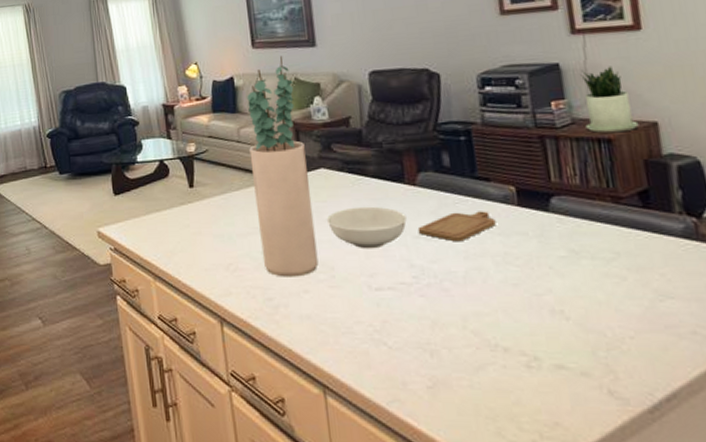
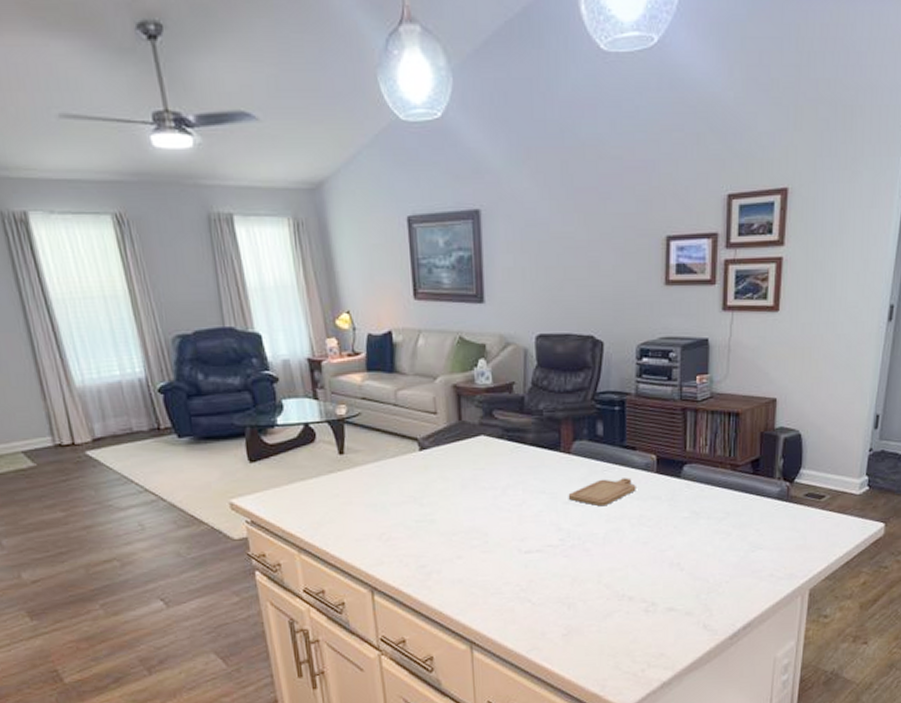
vase: present [247,56,319,277] -> none [406,311,473,545]
bowl: present [326,206,407,249] -> none [483,474,559,515]
planter: present [580,66,639,134] -> none [721,344,762,408]

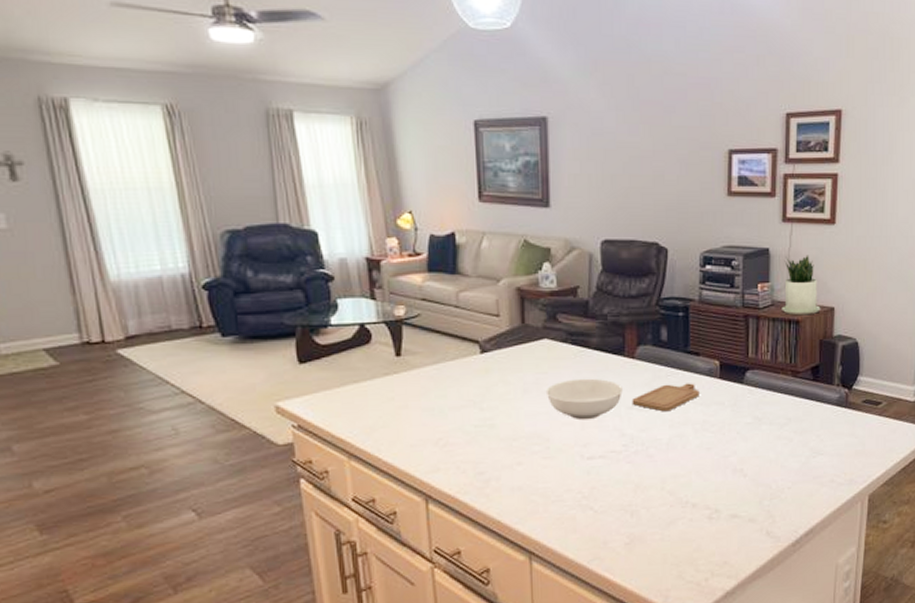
bowl: none [483,474,559,515] -> present [545,378,623,420]
planter: none [721,344,762,408] -> present [782,255,821,316]

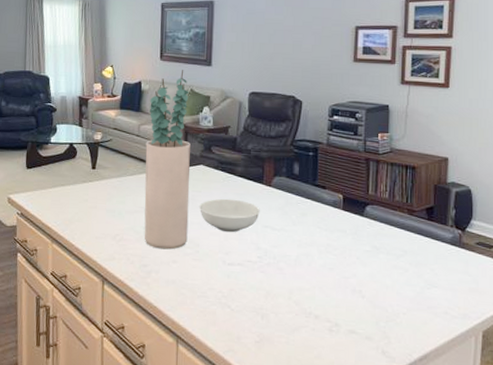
vase: none [468,214,534,451] -> present [144,70,190,250]
chopping board: present [632,383,700,412] -> none [267,210,325,233]
planter: present [782,255,821,316] -> none [399,112,436,163]

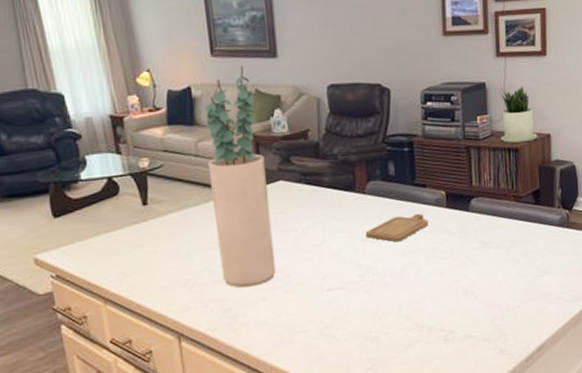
bowl: present [199,198,260,233] -> none [284,214,356,255]
chopping board: none [267,210,325,233] -> present [365,213,429,242]
planter: none [399,112,436,163] -> present [500,86,538,144]

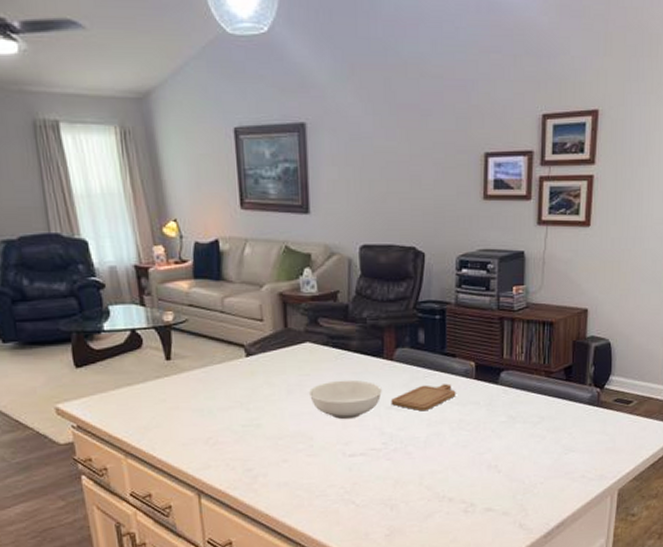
vase: present [205,66,276,288] -> none [233,221,298,449]
bowl: none [284,214,356,255] -> present [308,379,382,420]
planter: present [500,86,538,144] -> none [536,257,575,318]

